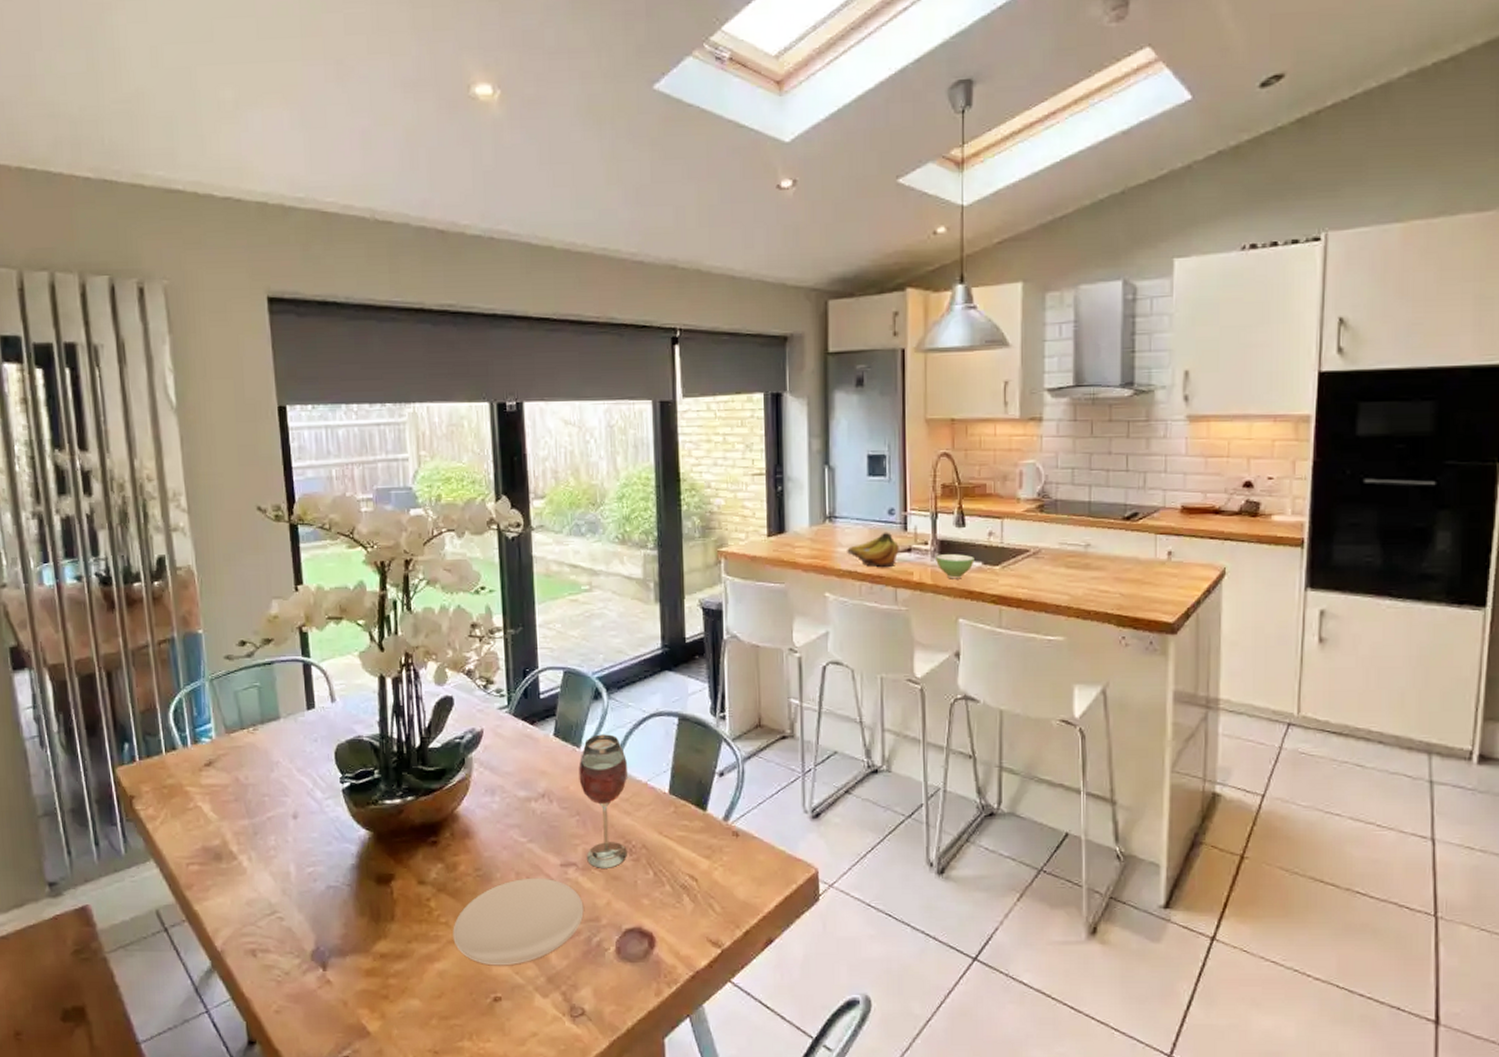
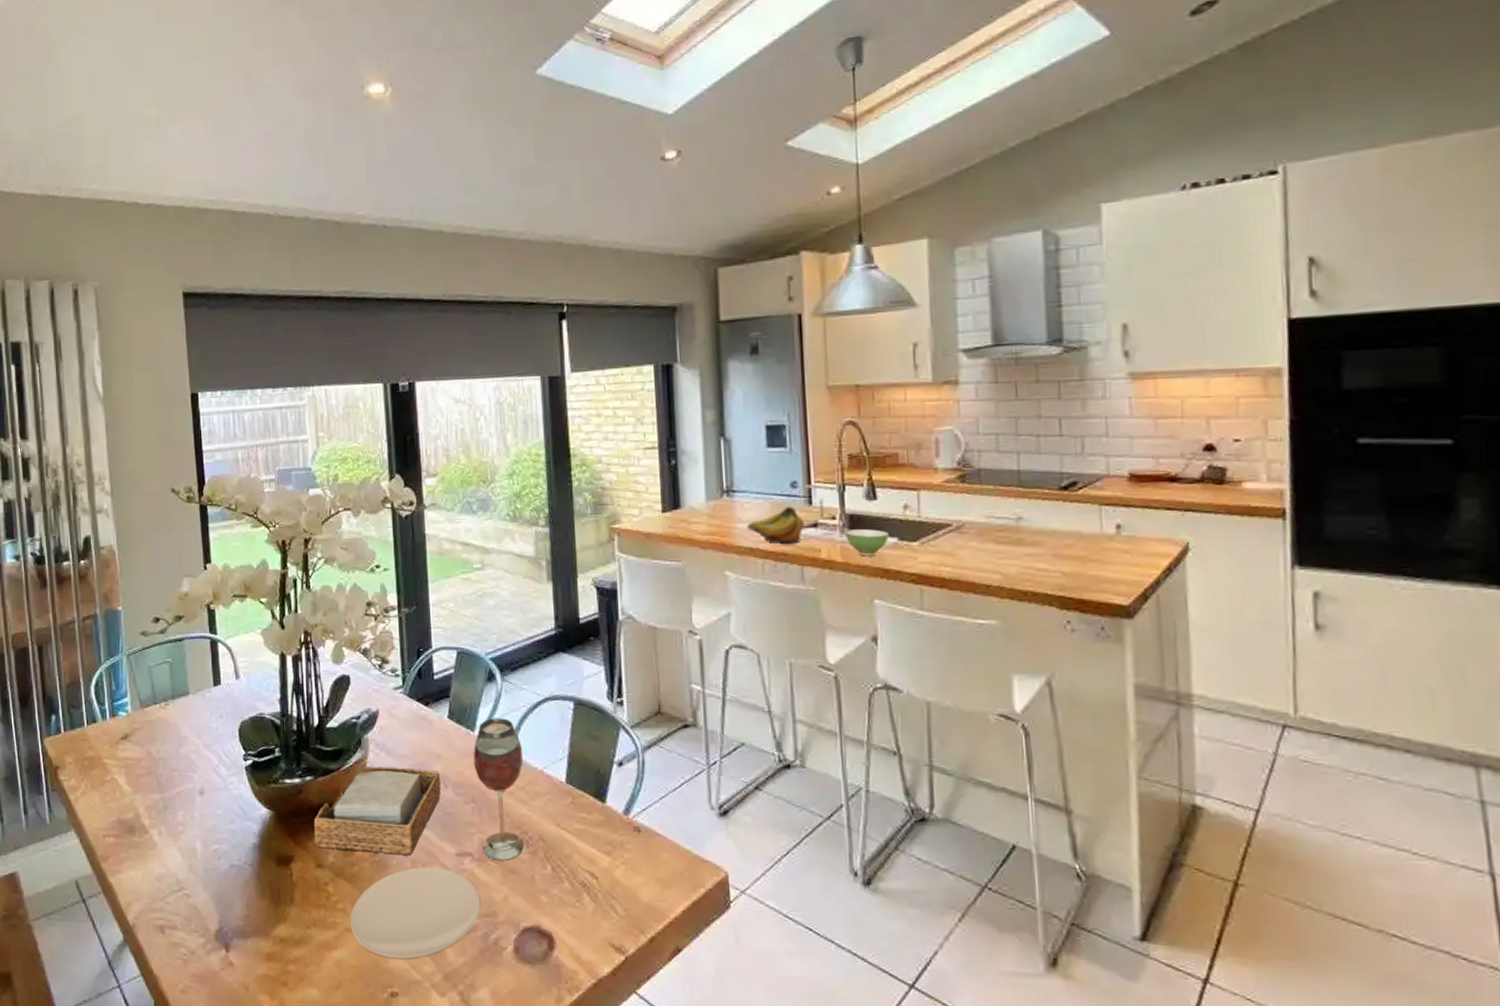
napkin holder: none [415,784,547,868] -> present [314,766,442,856]

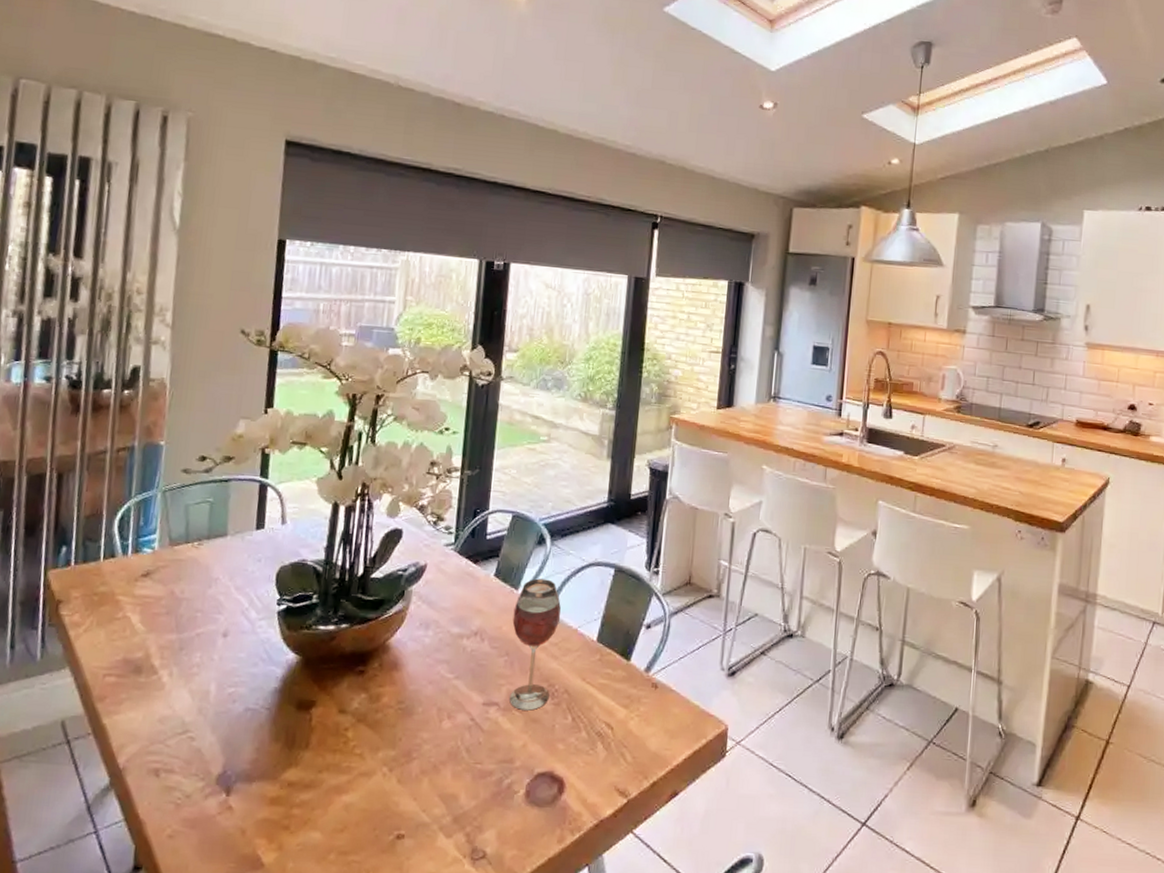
napkin holder: present [314,766,442,856] -> none [340,617,479,704]
plate: present [350,866,481,961] -> none [365,714,500,804]
fruit: present [747,506,804,543] -> none [786,415,833,447]
bowl: present [844,529,889,557] -> none [863,441,897,465]

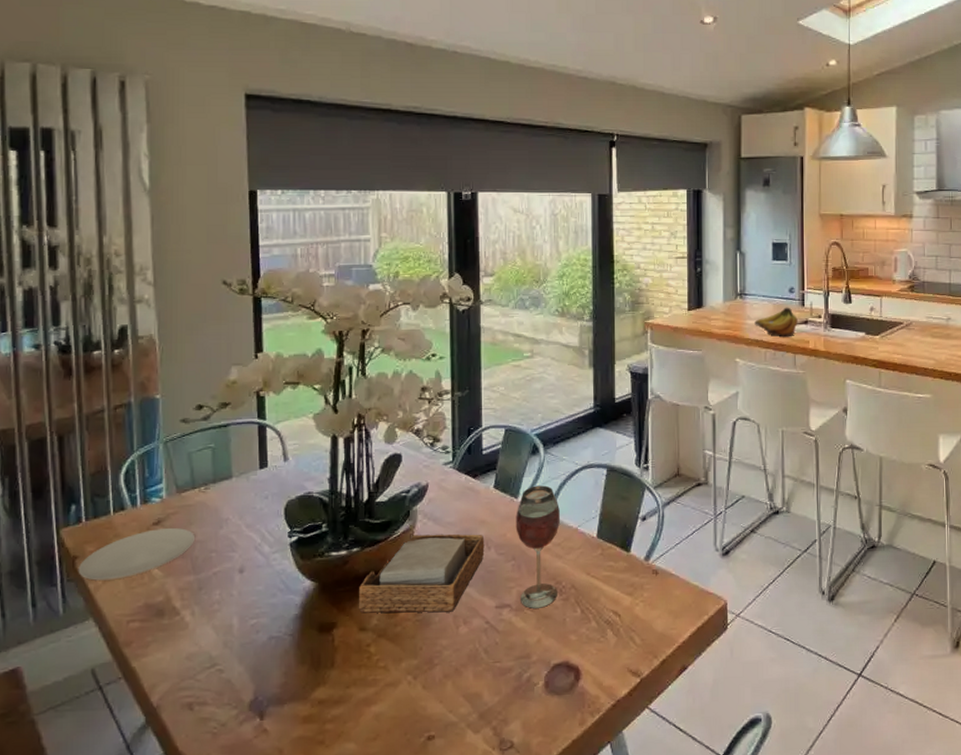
plate: none [60,580,182,630] -> present [78,527,194,581]
napkin holder: none [340,617,479,704] -> present [358,534,485,613]
fruit: none [786,415,833,447] -> present [755,307,798,336]

